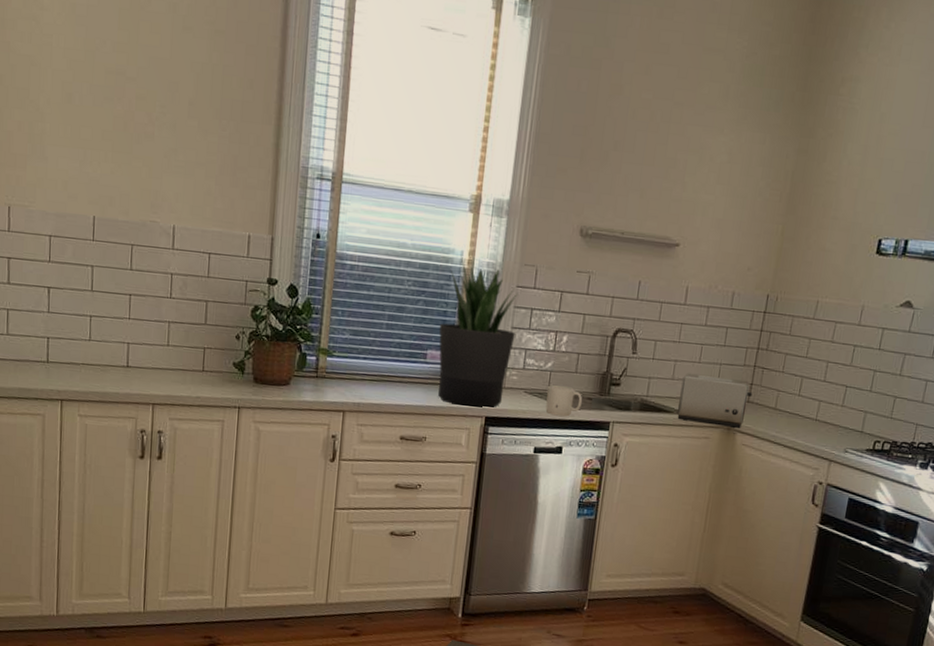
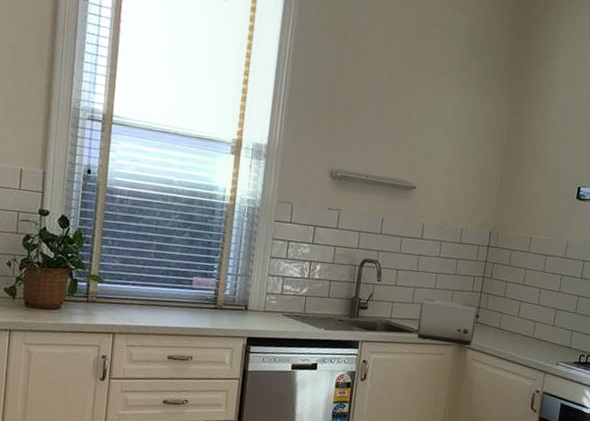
planter: present [438,257,519,408] -> none [203,194,276,329]
mug: present [545,385,583,417] -> none [302,309,335,337]

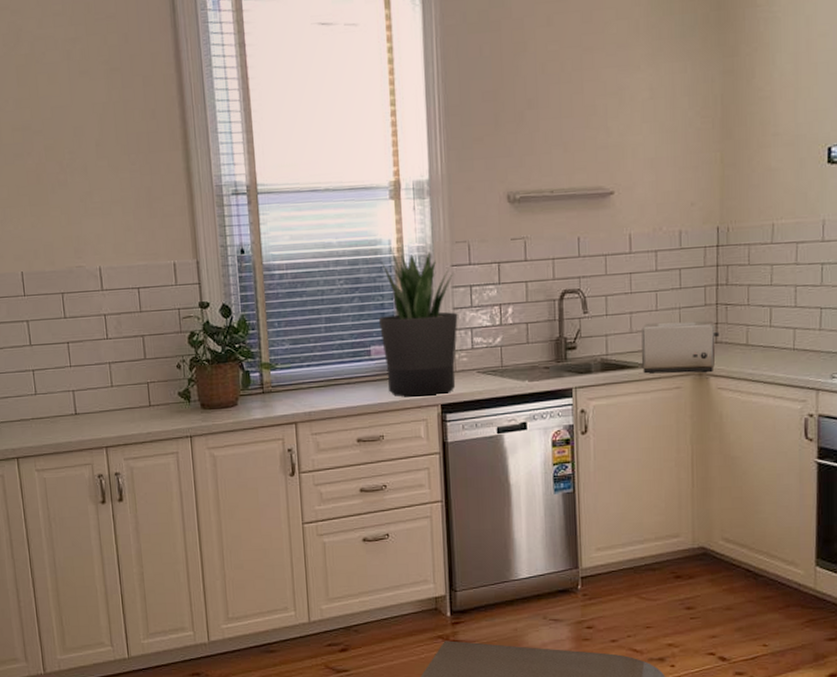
planter: none [203,194,276,329] -> present [378,246,458,397]

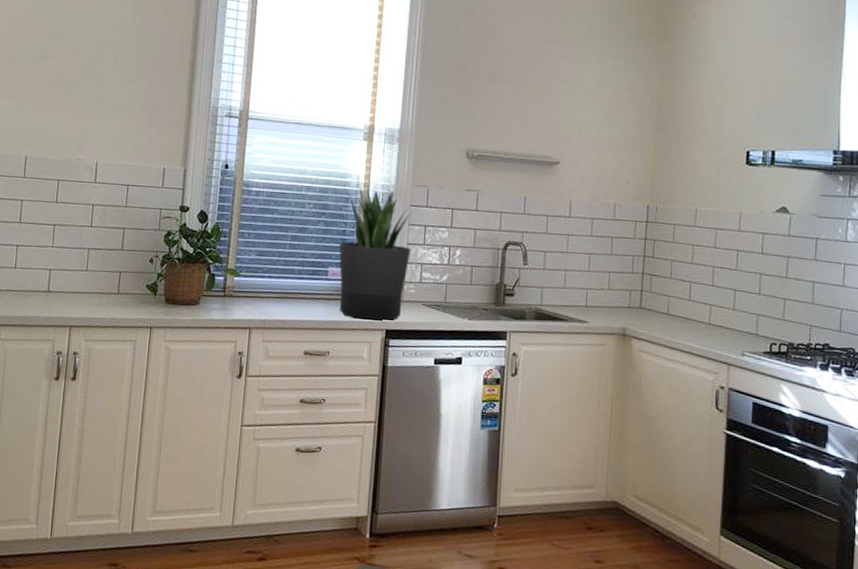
toaster: present [641,320,720,374] -> none [571,281,644,335]

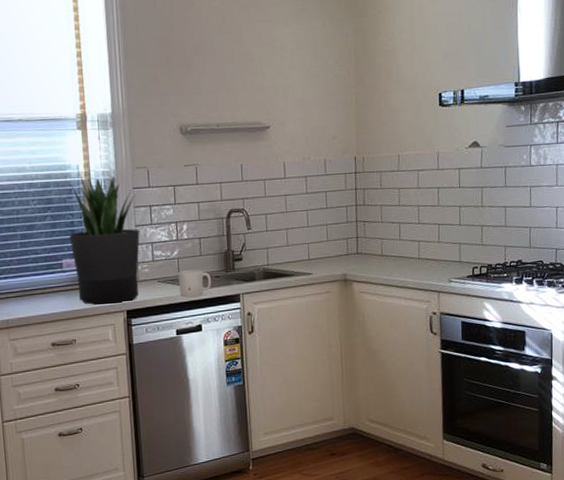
mug: none [443,297,479,328] -> present [178,269,212,298]

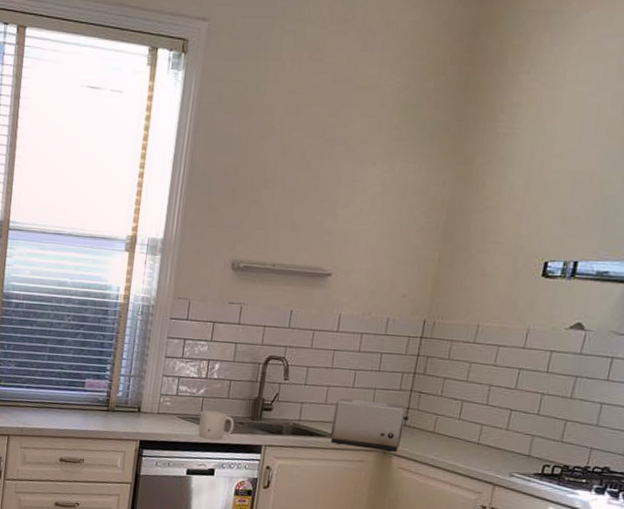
planter: present [69,171,140,305] -> none [95,293,172,432]
toaster: none [296,235,360,281] -> present [330,397,409,453]

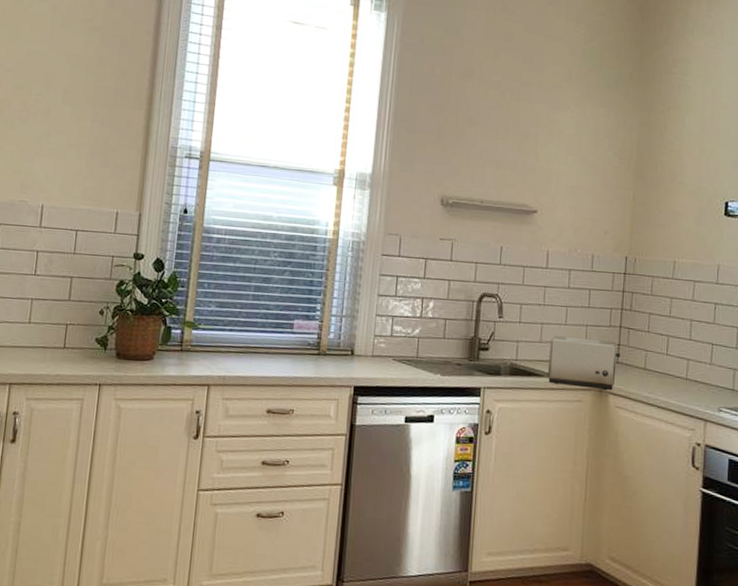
mug: present [198,410,235,440] -> none [415,352,452,384]

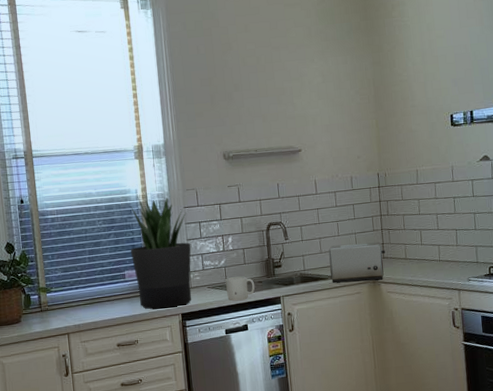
planter: none [305,228,384,377] -> present [129,194,192,309]
mug: none [415,352,452,384] -> present [226,276,256,301]

